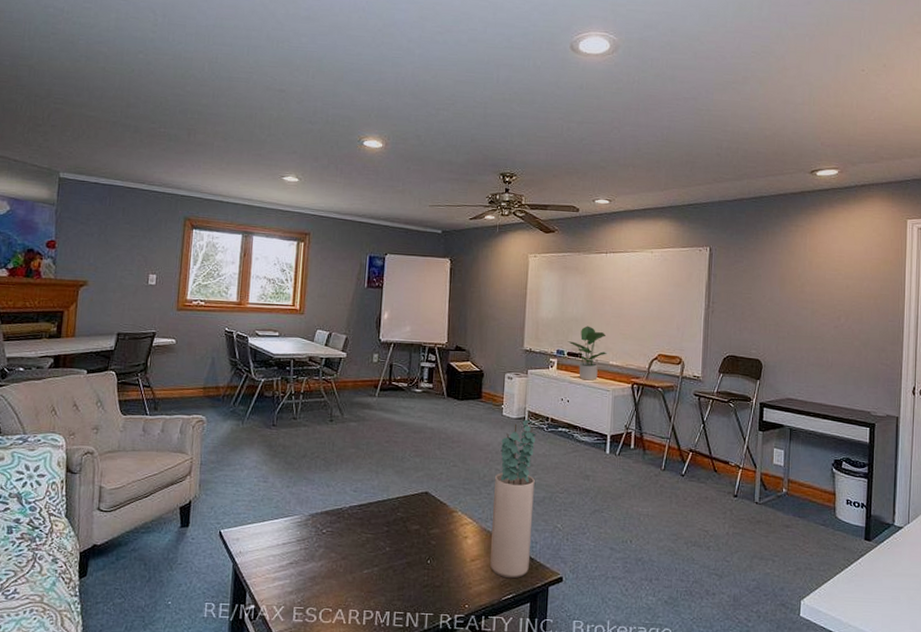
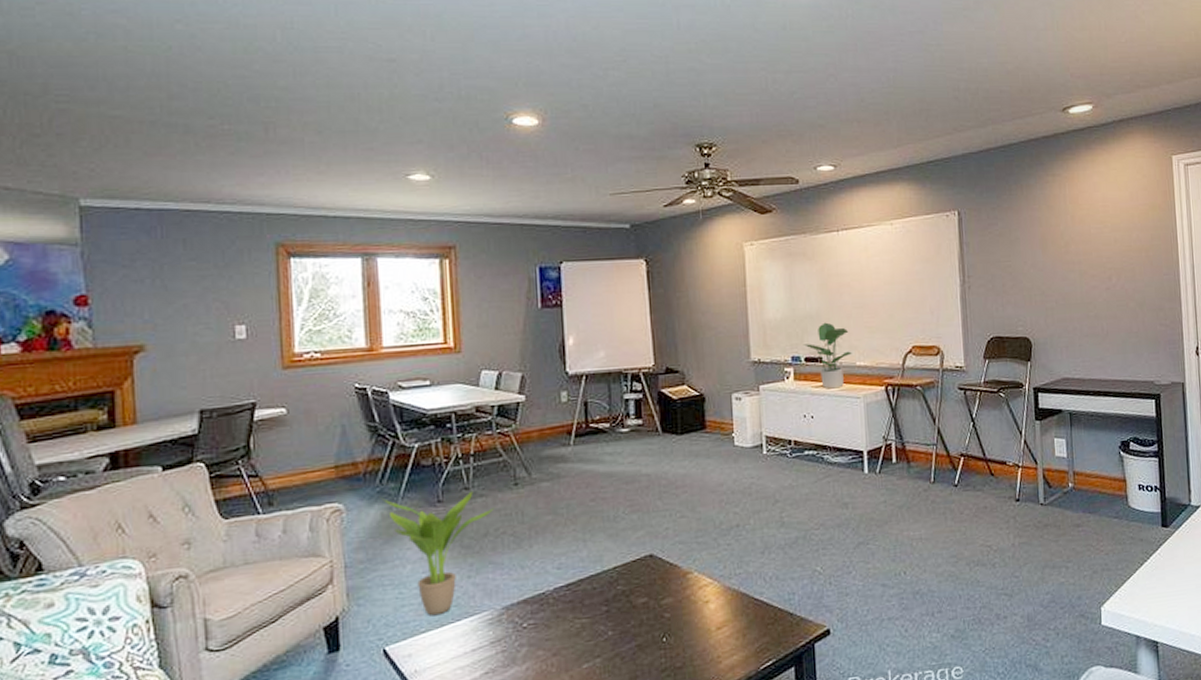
potted plant: none [233,417,313,512] -> present [382,491,494,616]
vase: present [489,412,536,579] -> none [733,437,789,643]

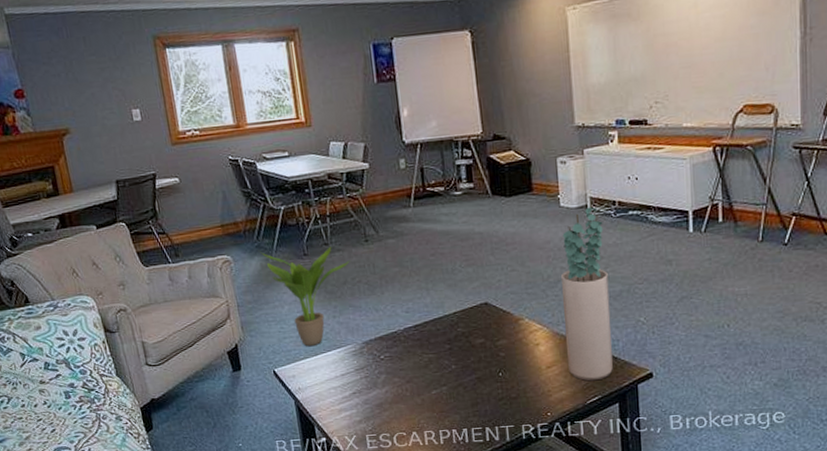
vase: none [733,437,789,643] -> present [560,198,613,381]
potted plant: present [803,322,852,389] -> none [627,84,678,151]

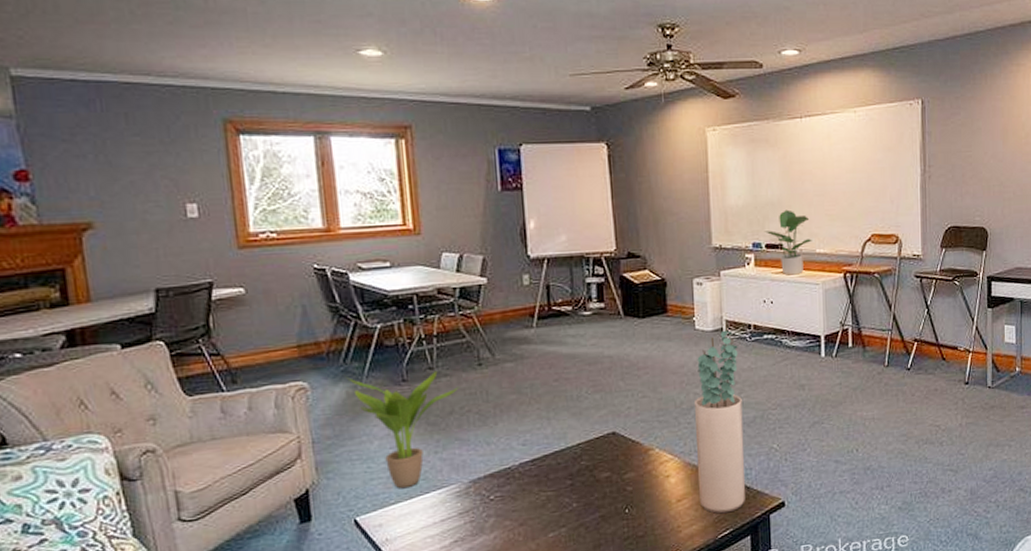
potted plant: none [627,84,678,151] -> present [764,209,812,276]

